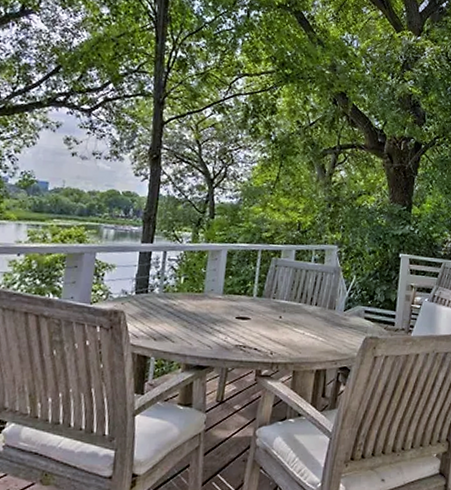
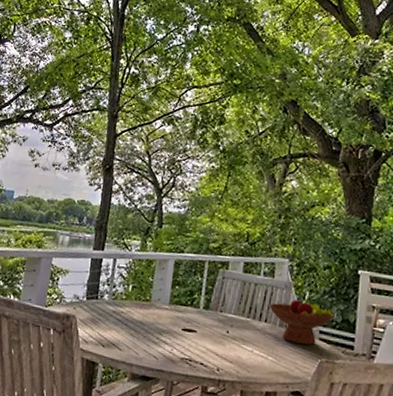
fruit bowl: none [319,279,379,325] -> present [269,295,335,345]

